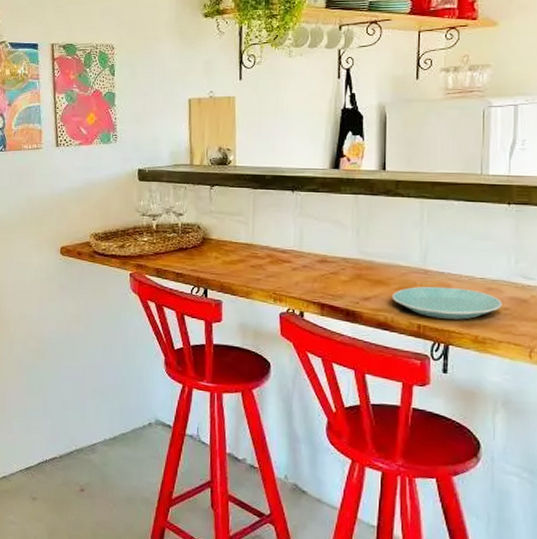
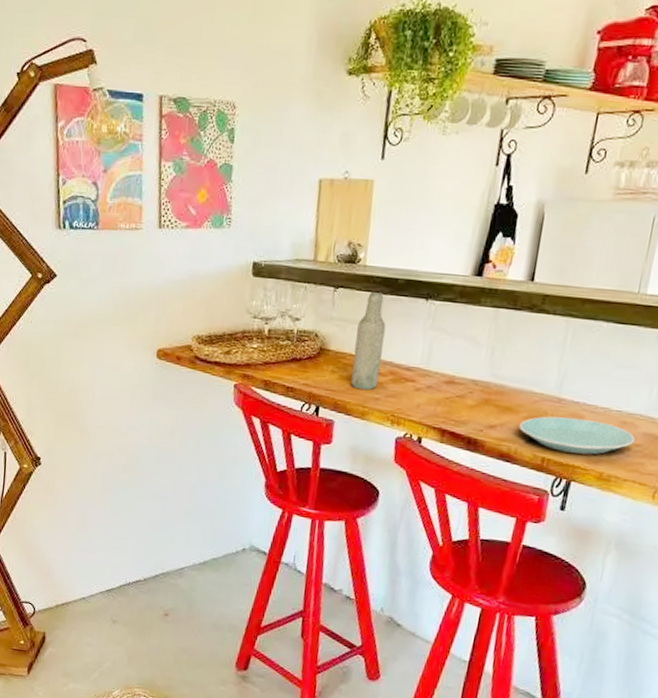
bottle: none [233,187,259,273] -> present [351,291,386,391]

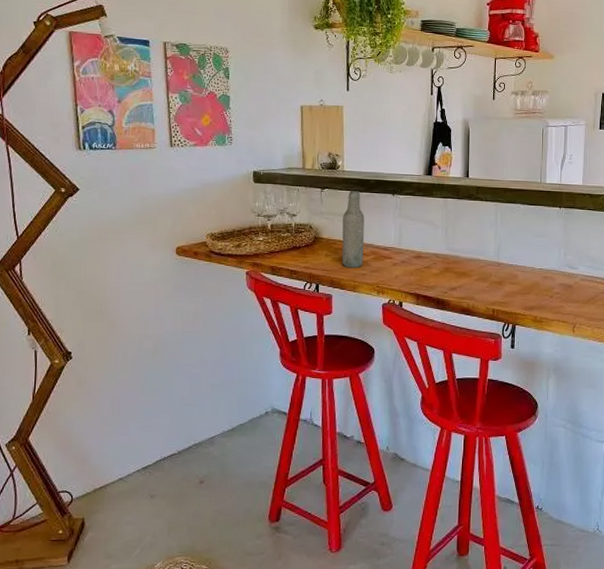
plate: present [518,416,635,455] -> none [473,276,554,303]

